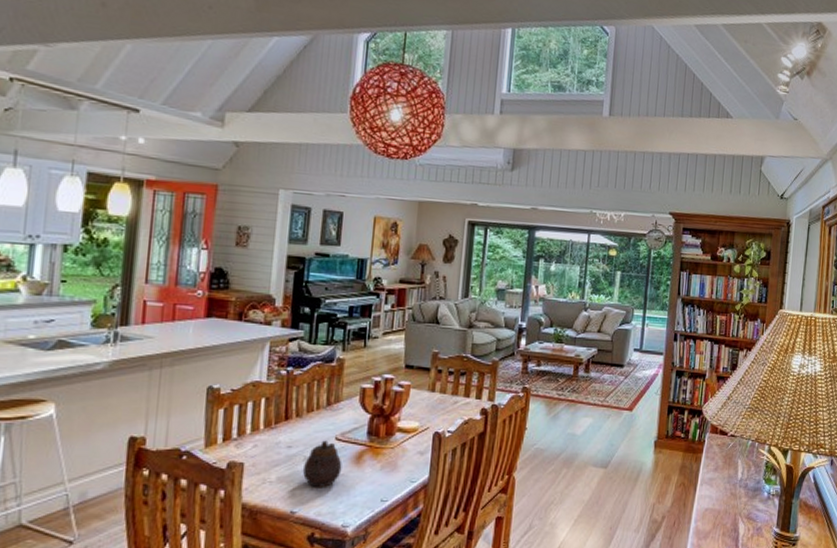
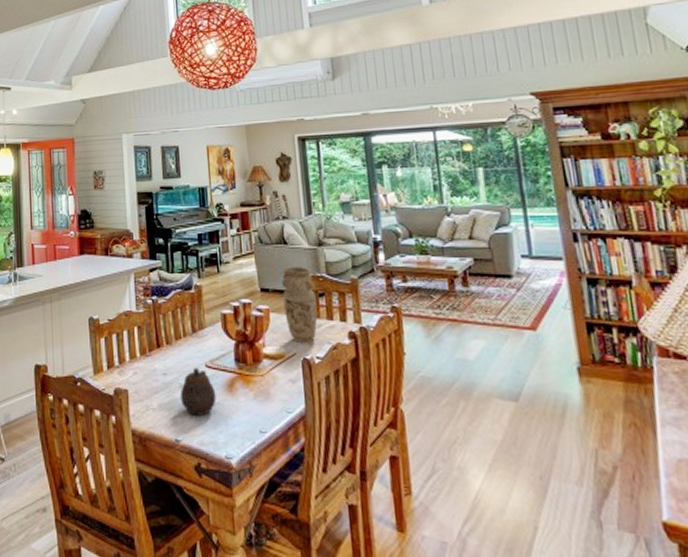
vase: none [424,346,458,417] -> present [282,267,318,342]

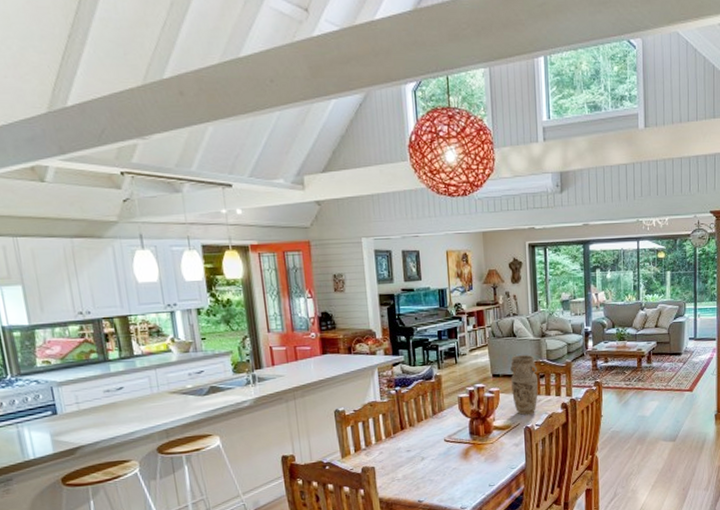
teapot: present [180,368,217,416] -> none [422,443,454,480]

